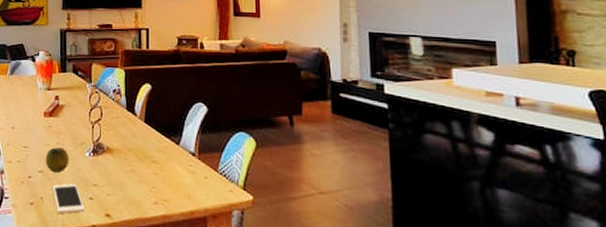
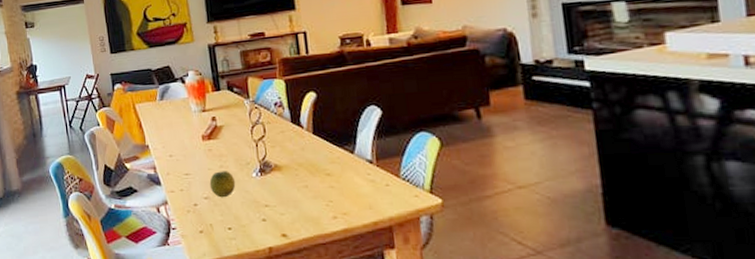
cell phone: present [53,183,85,214] -> none [221,207,258,238]

